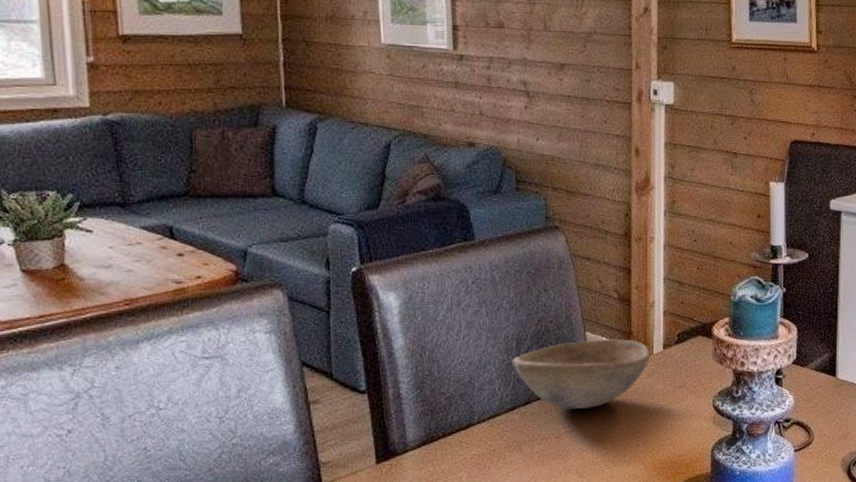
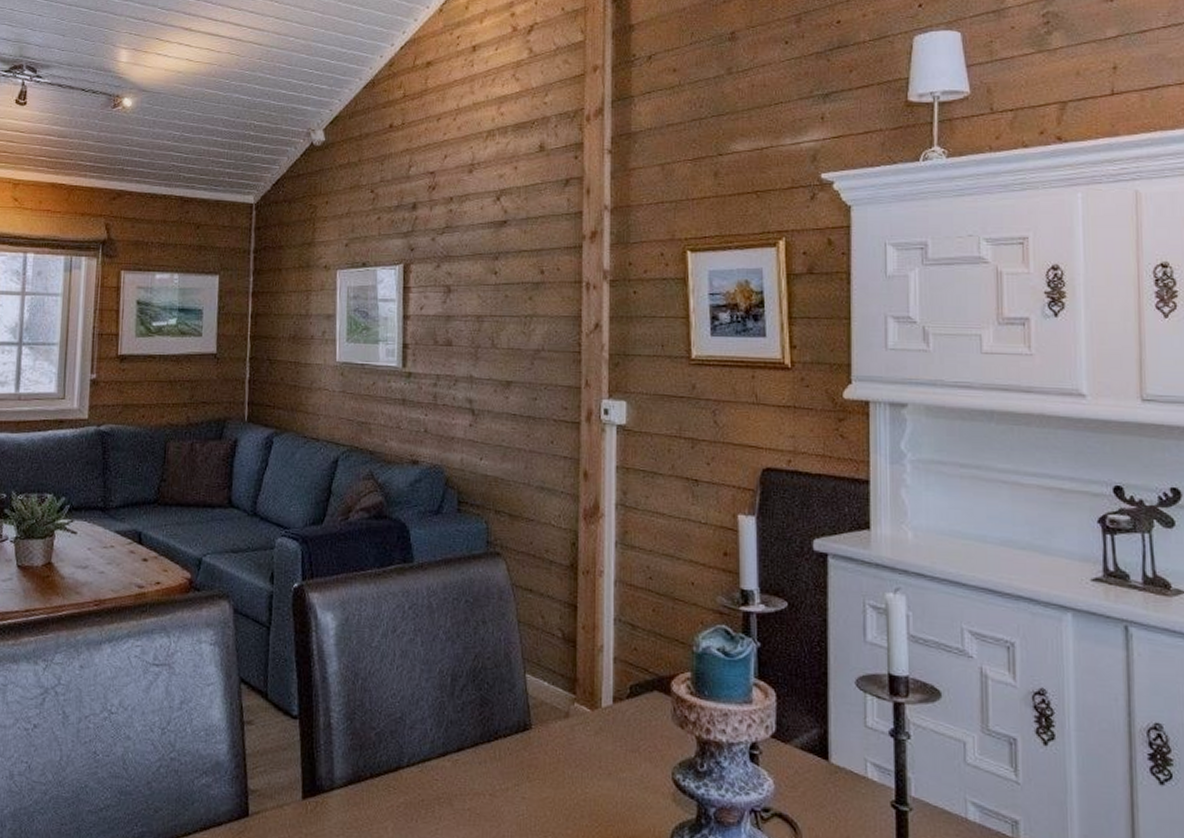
bowl: present [513,338,651,409] -> none [446,684,599,764]

